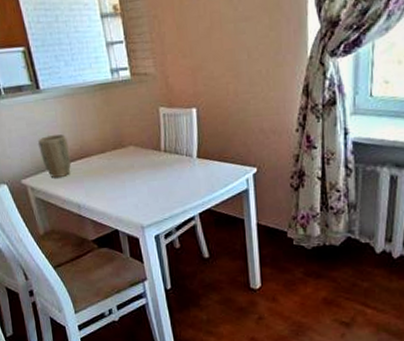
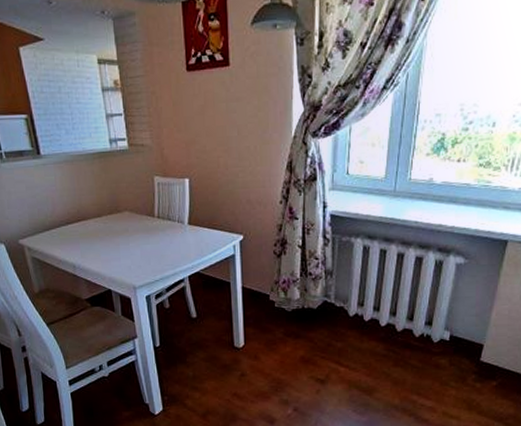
plant pot: present [37,134,72,178] -> none [36,198,68,239]

